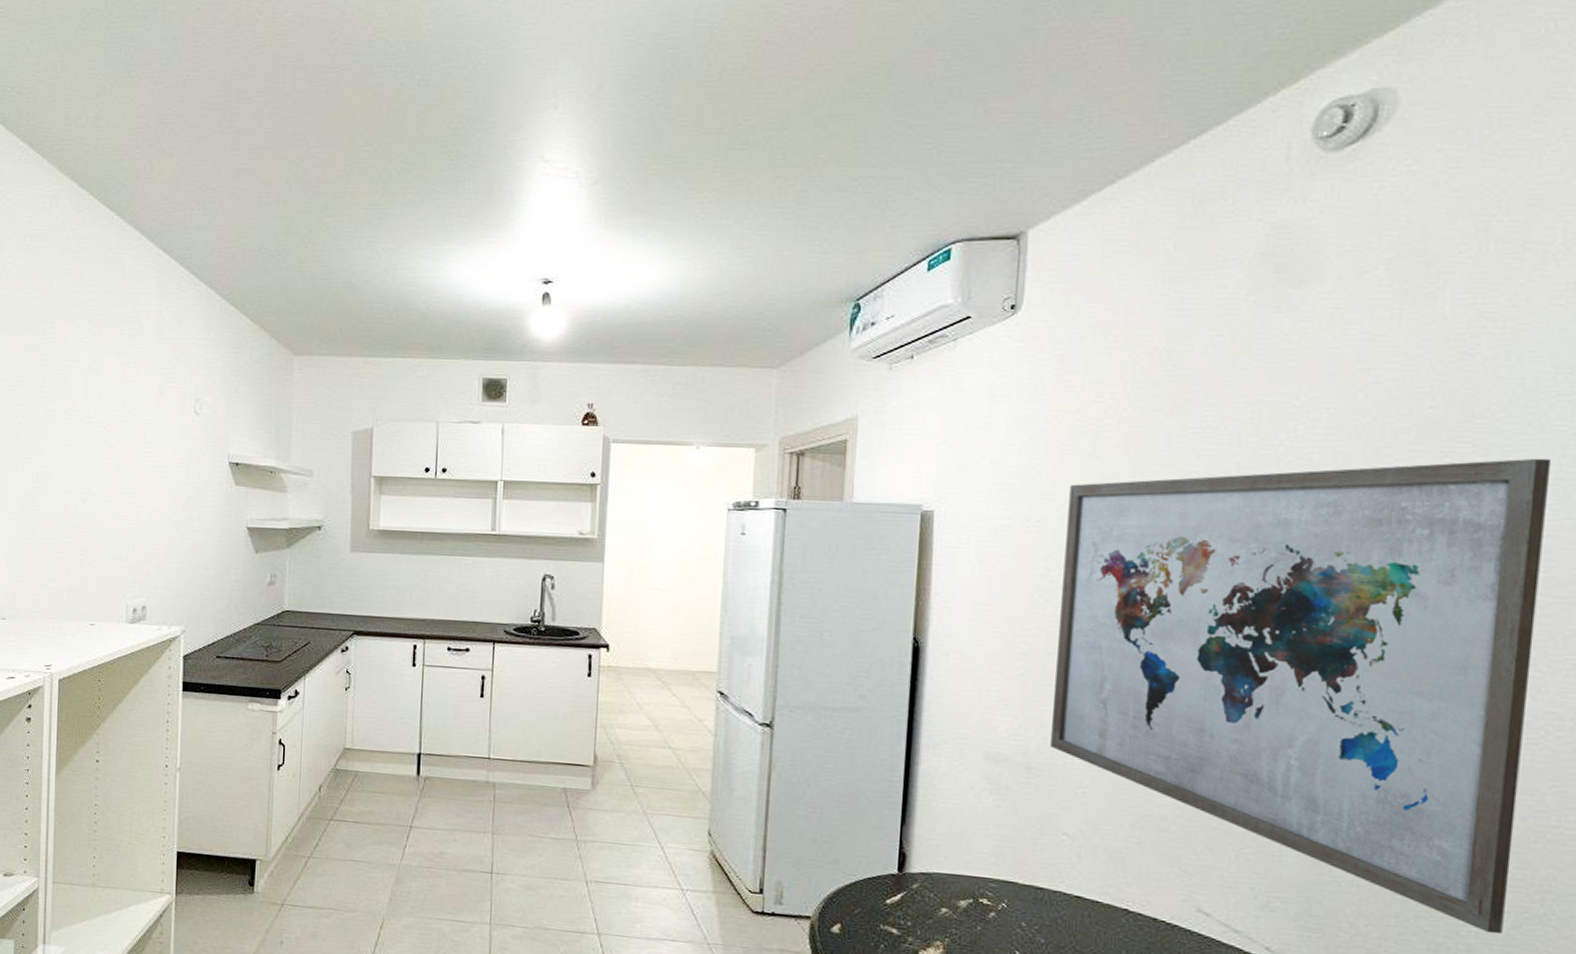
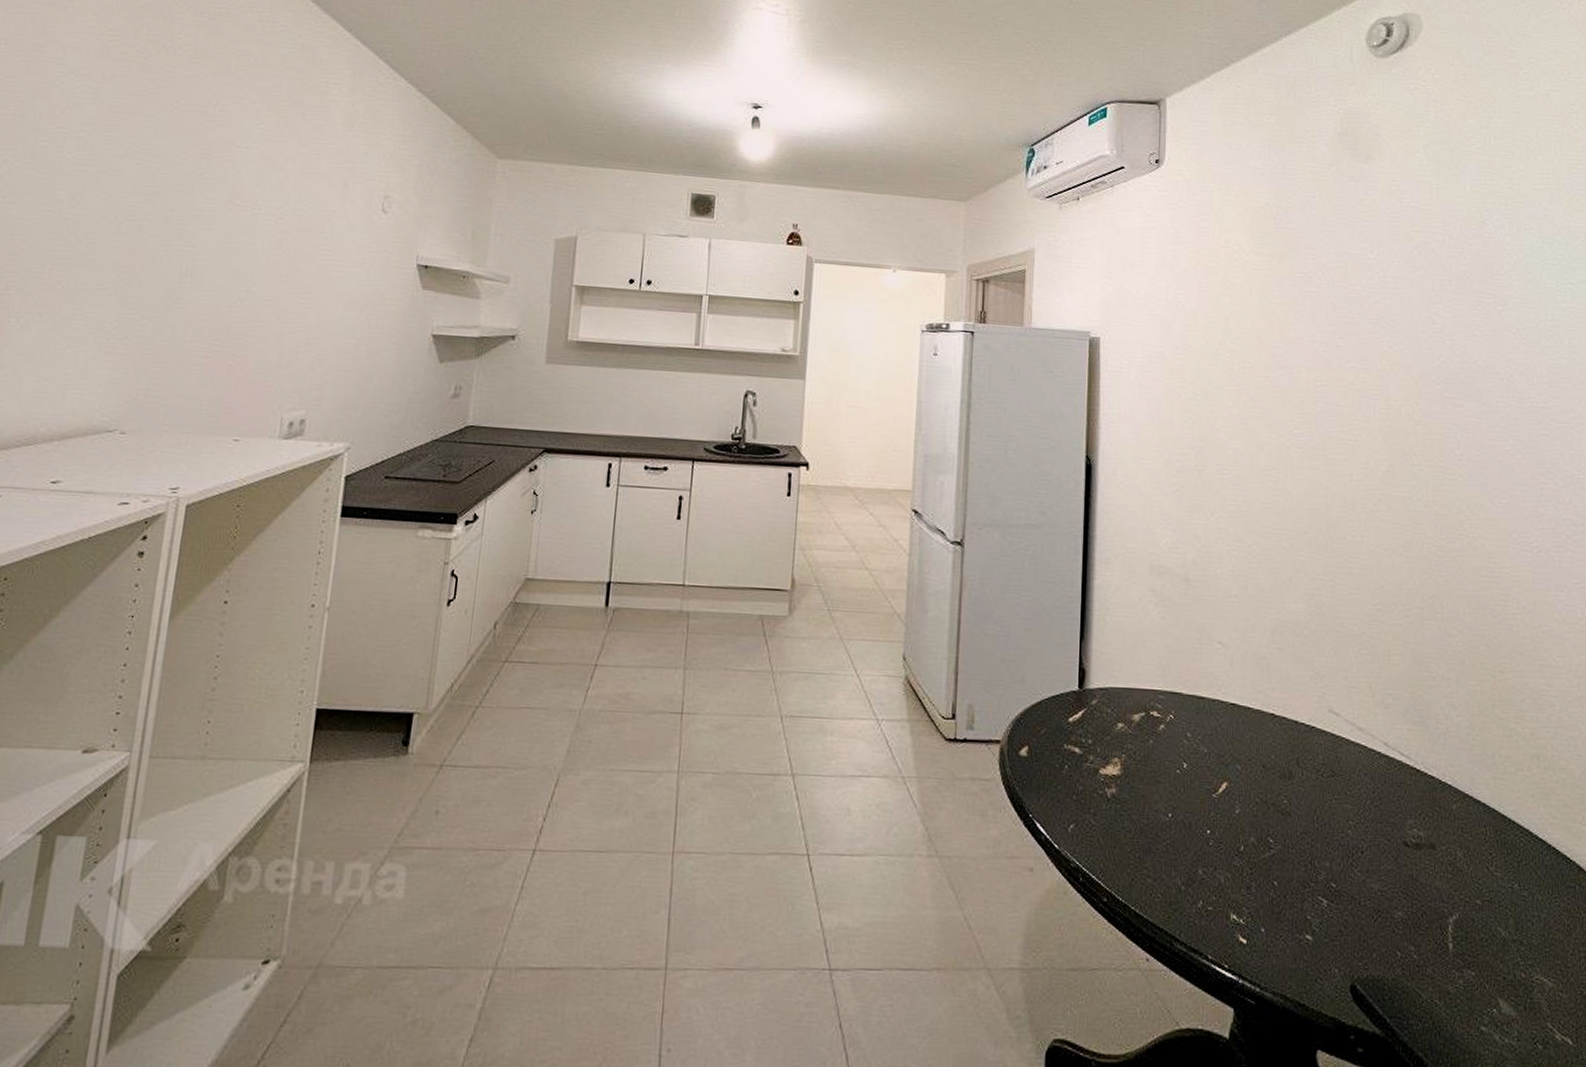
wall art: present [1049,458,1552,935] -> none [1203,308,1554,718]

